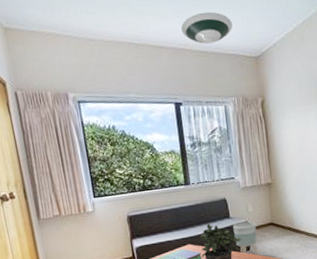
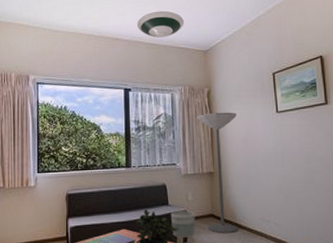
floor lamp: none [252,121,298,239] -> present [196,112,239,233]

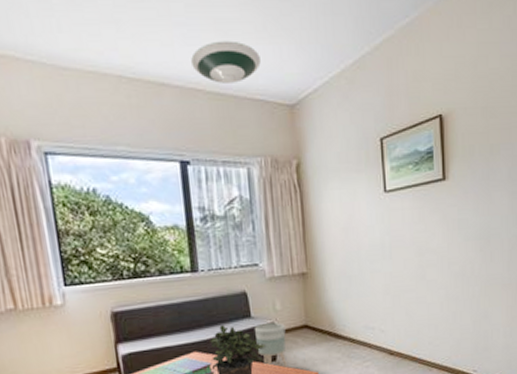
floor lamp: present [196,112,239,233] -> none [283,192,339,347]

